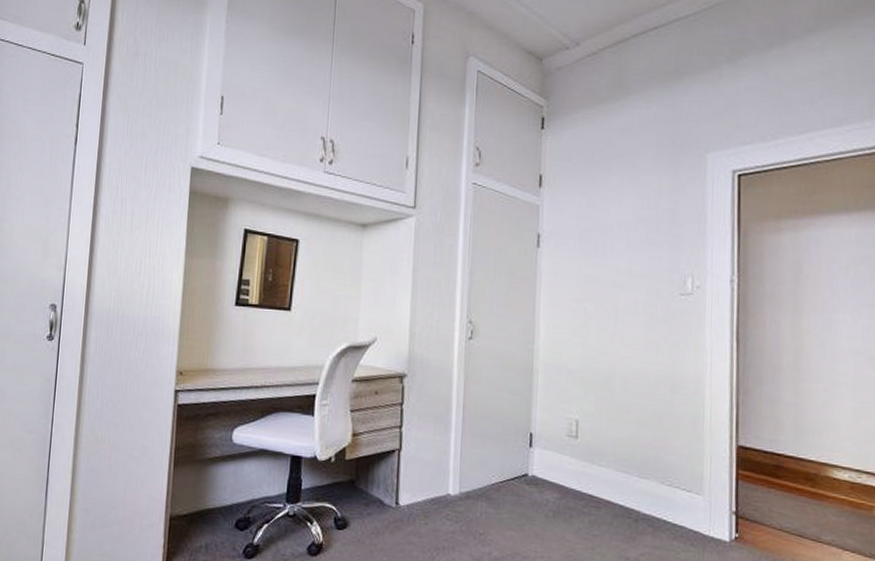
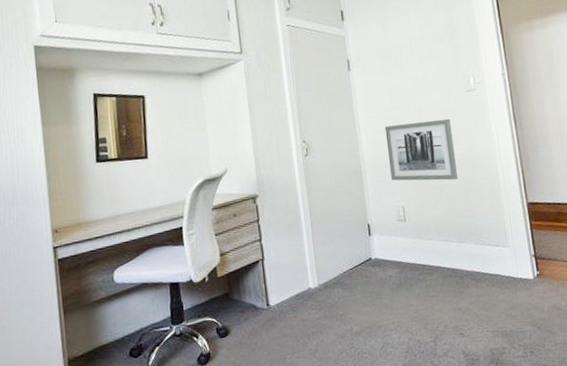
wall art: none [568,320,654,400] -> present [384,118,458,181]

